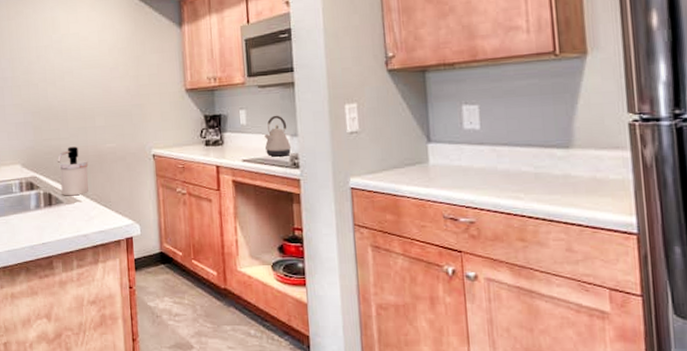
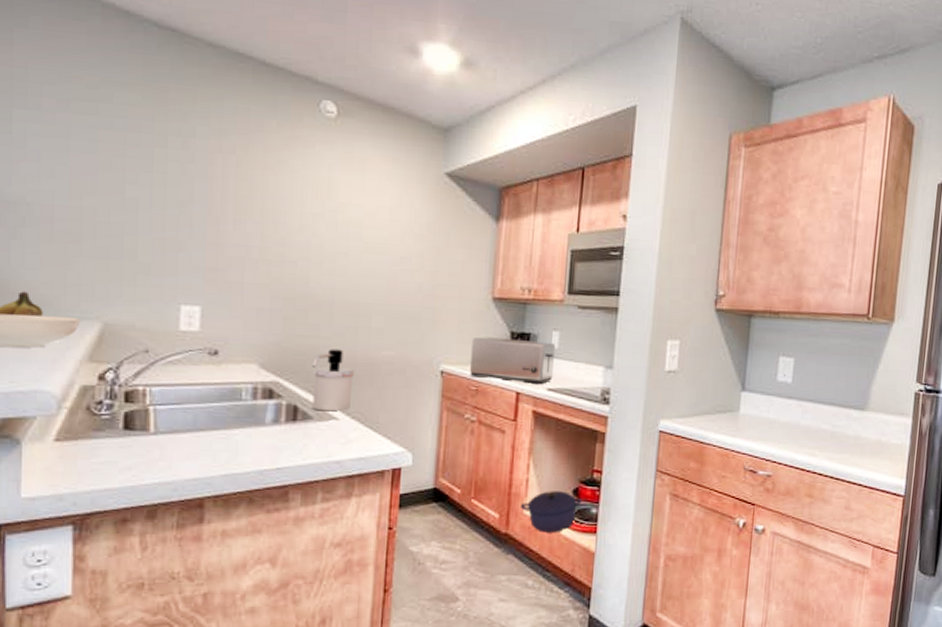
toaster: none [174,120,245,157] -> present [470,336,555,384]
cooking pot: none [234,249,288,287] -> present [521,491,582,533]
kettle: present [264,115,292,157] -> none [574,342,604,390]

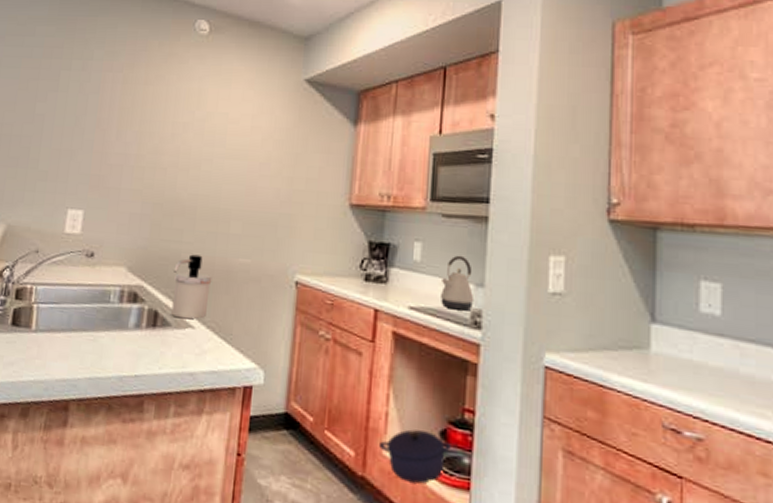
toaster: present [470,336,555,384] -> none [325,245,417,301]
kettle: none [574,342,604,390] -> present [439,255,475,311]

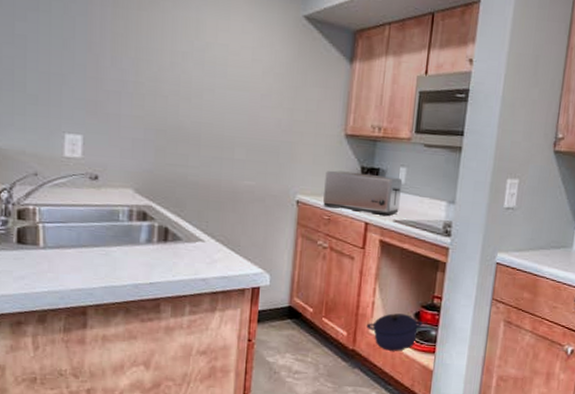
soap dispenser: present [171,254,212,320] -> none [181,177,219,235]
toaster: none [325,245,417,301] -> present [323,170,402,216]
kettle: present [439,255,475,311] -> none [419,178,447,223]

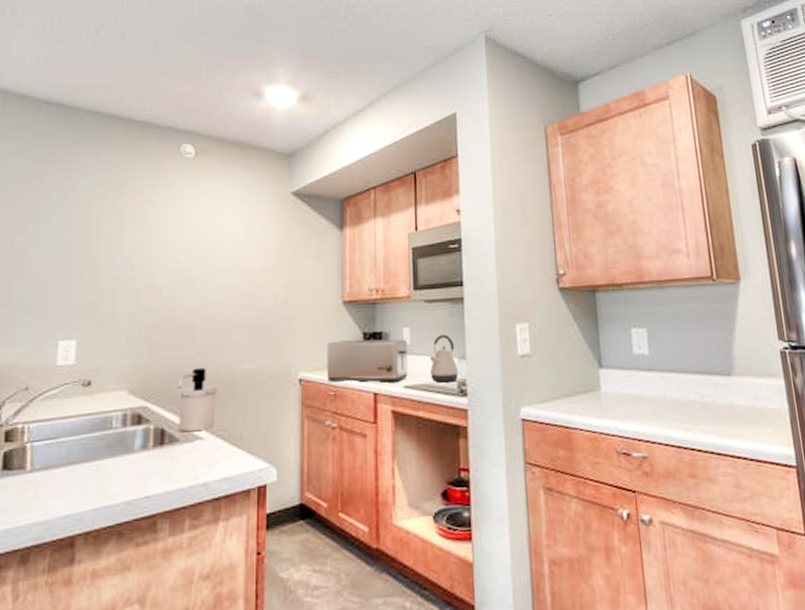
soap dispenser: none [181,177,219,235] -> present [178,367,218,432]
cooking pot: present [367,313,422,351] -> none [390,495,452,544]
kettle: none [419,178,447,223] -> present [429,334,459,383]

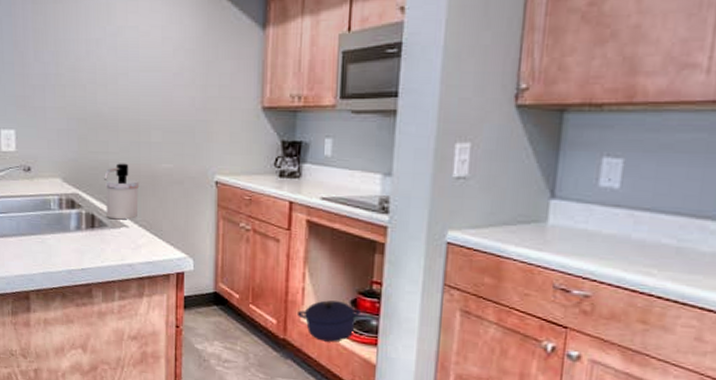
toaster: present [327,339,408,383] -> none [243,147,328,193]
cooking pot: none [390,495,452,544] -> present [298,300,361,342]
kettle: present [429,334,459,383] -> none [349,148,383,198]

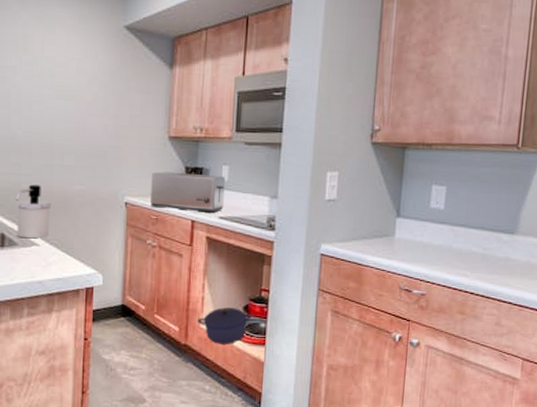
toaster: none [243,147,328,193] -> present [150,171,225,213]

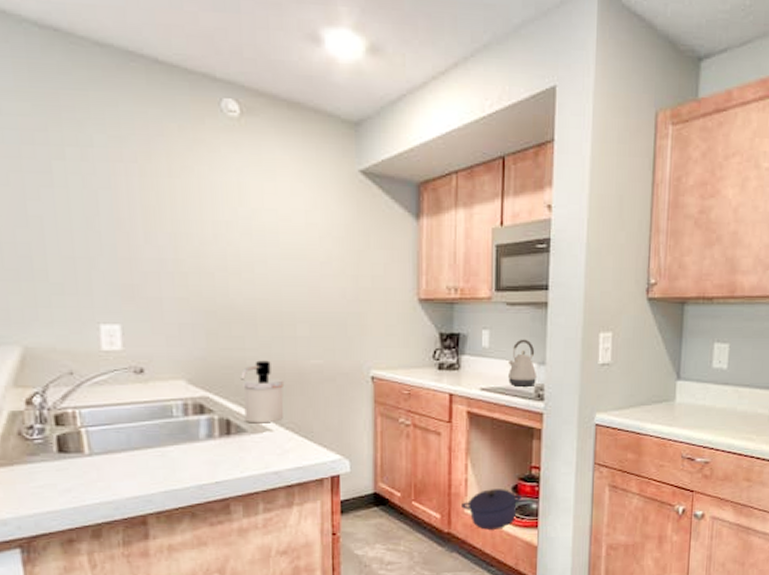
toaster: present [150,171,225,213] -> none [401,340,485,384]
kettle: none [243,174,270,217] -> present [507,339,538,387]

